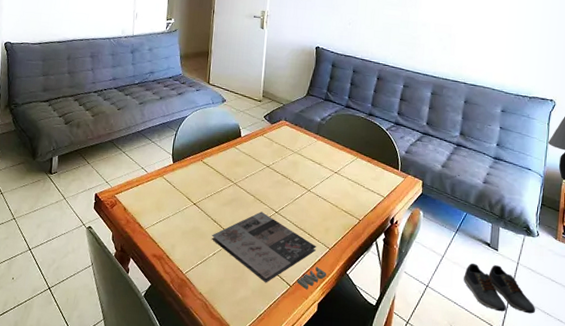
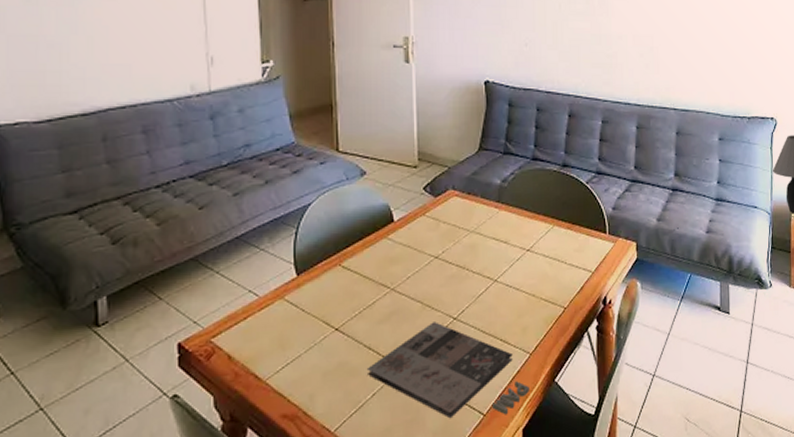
shoe: present [463,263,535,314] -> none [693,331,775,388]

